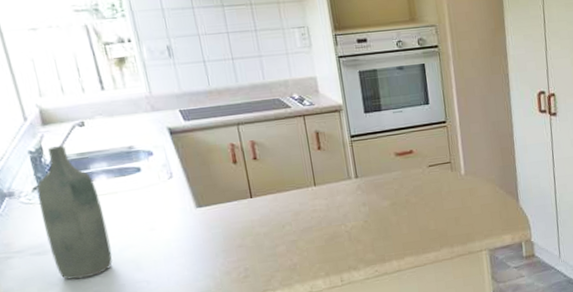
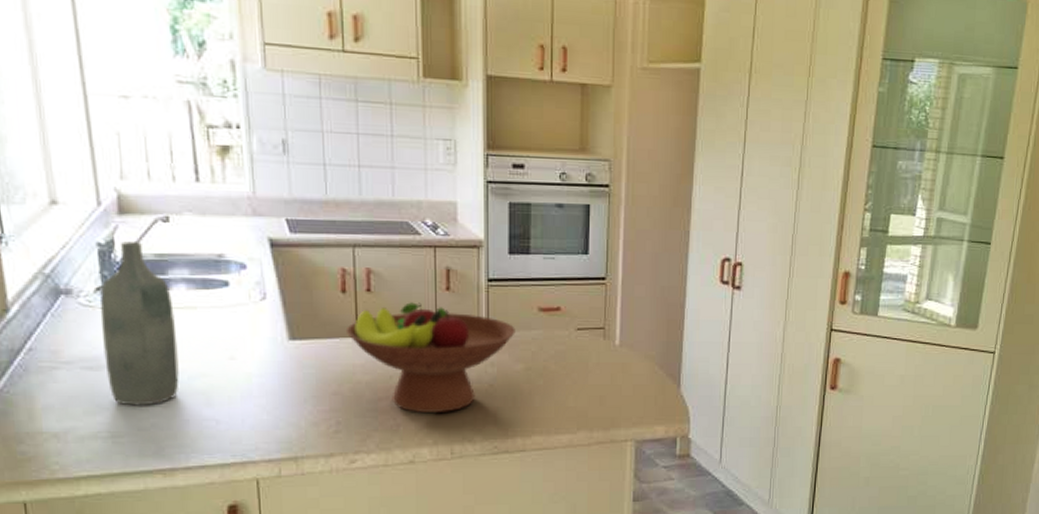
fruit bowl: none [241,162,379,252] -> present [345,302,515,412]

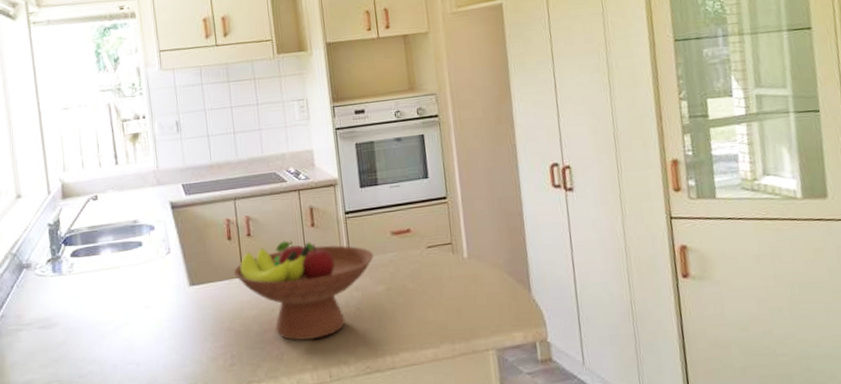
bottle: present [100,242,180,406] -> none [50,219,108,357]

